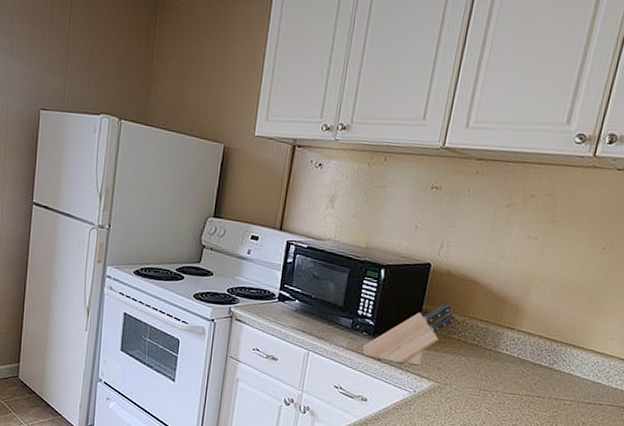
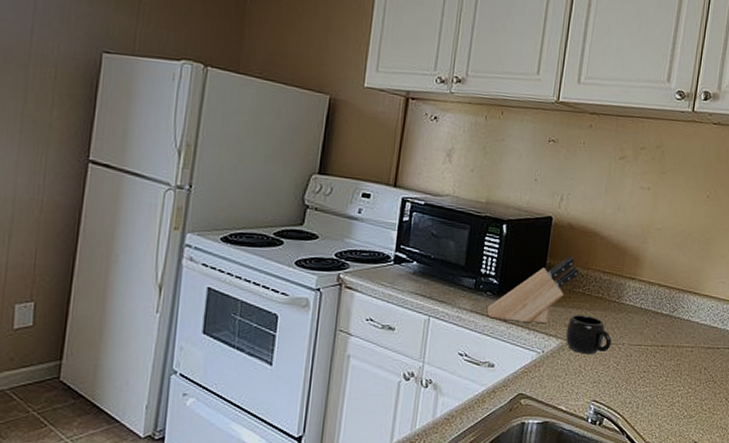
mug: none [438,359,485,399] -> present [565,315,612,355]

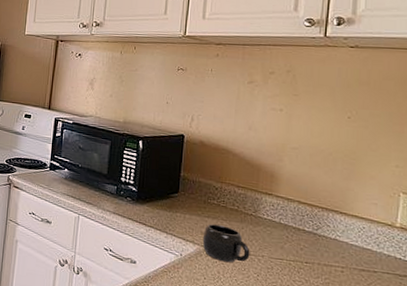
knife block: present [487,256,579,324] -> none [128,170,212,230]

